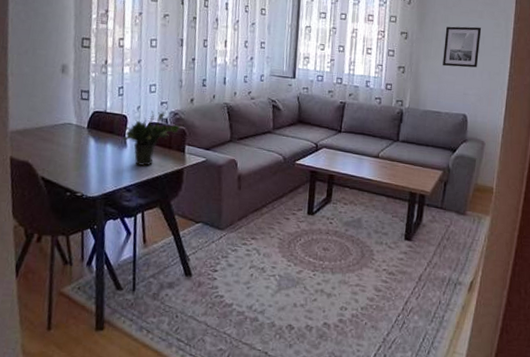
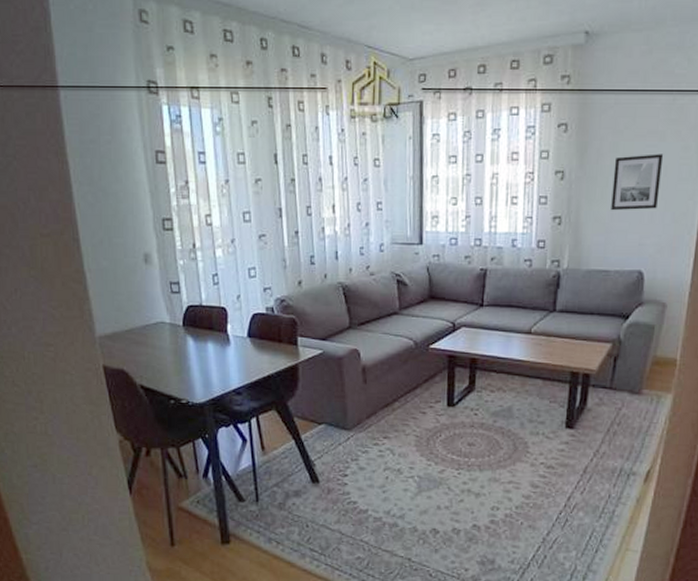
potted plant: present [121,110,181,166] -> none [223,299,289,364]

